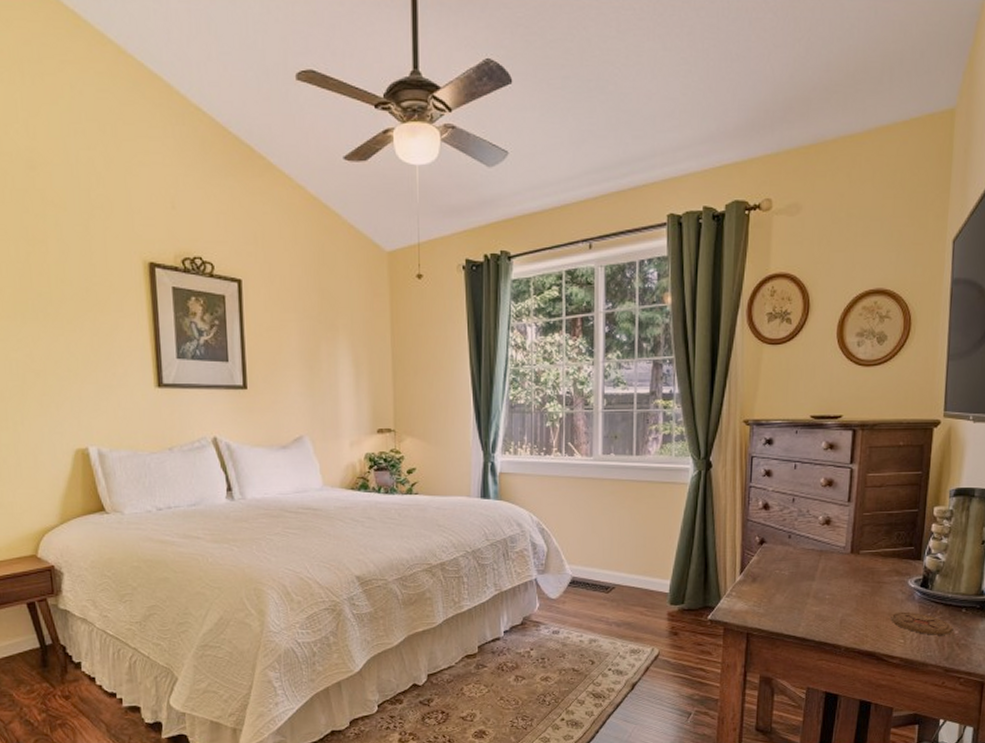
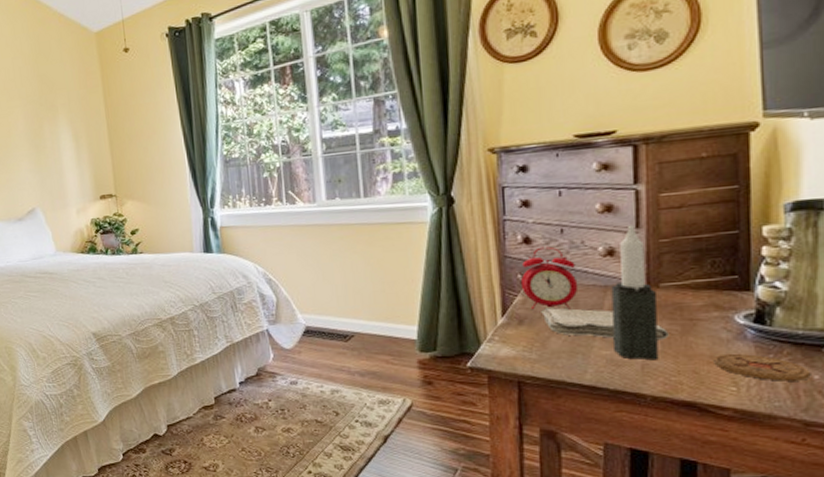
alarm clock: none [757,513,801,570] -> present [520,246,579,310]
washcloth: none [771,568,862,599] -> present [541,307,669,341]
candle: none [822,499,858,616] -> present [611,225,659,361]

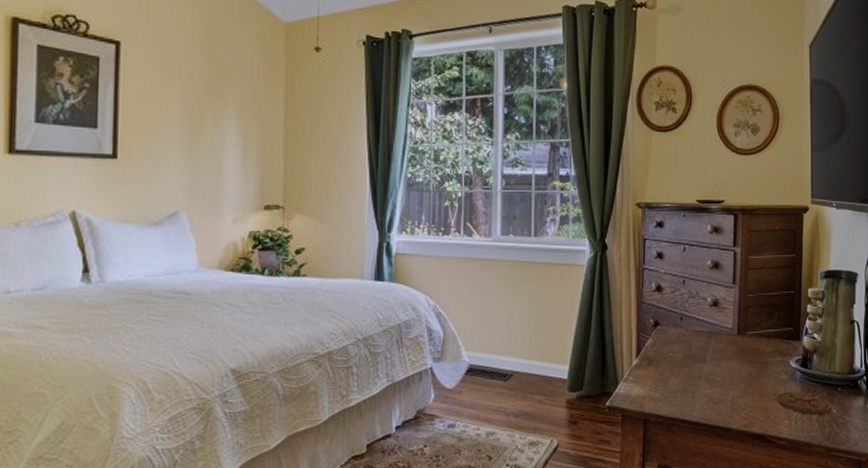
alarm clock: present [520,246,579,310] -> none [652,295,693,353]
washcloth: present [541,307,669,341] -> none [665,350,750,381]
candle: present [611,225,659,361] -> none [714,281,744,399]

